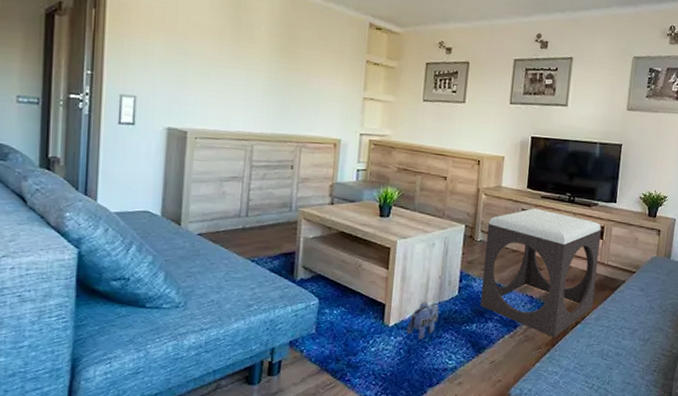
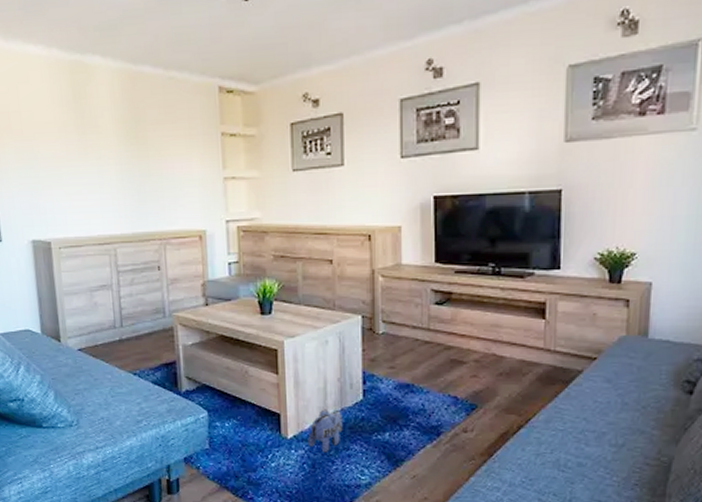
footstool: present [480,208,601,338] -> none [389,287,543,447]

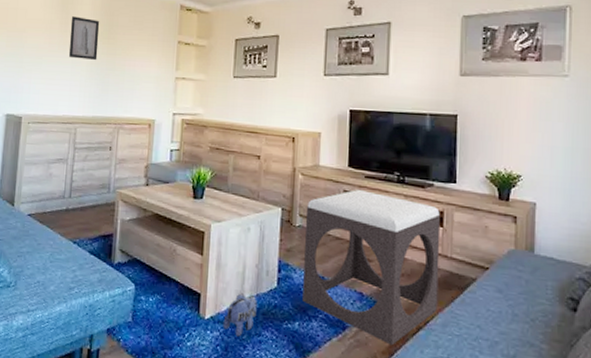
wall art: none [87,114,128,167] -> present [68,16,100,61]
footstool: none [389,287,543,447] -> present [302,190,441,346]

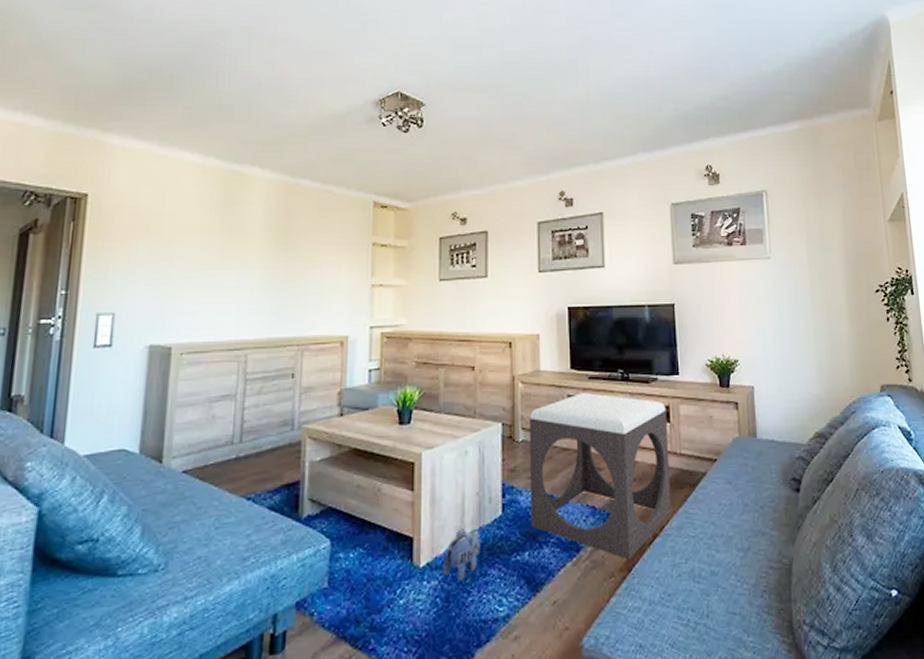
wall art: present [68,16,100,61] -> none [234,219,275,271]

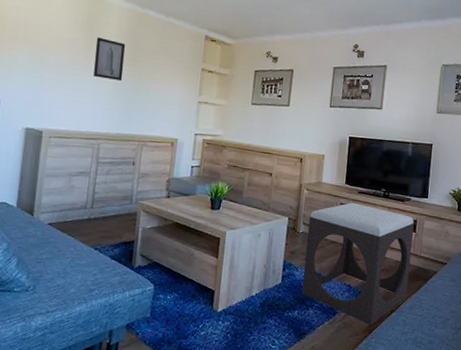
wall art: none [234,219,275,271] -> present [93,37,126,82]
plush toy: present [442,530,480,582] -> none [233,290,264,325]

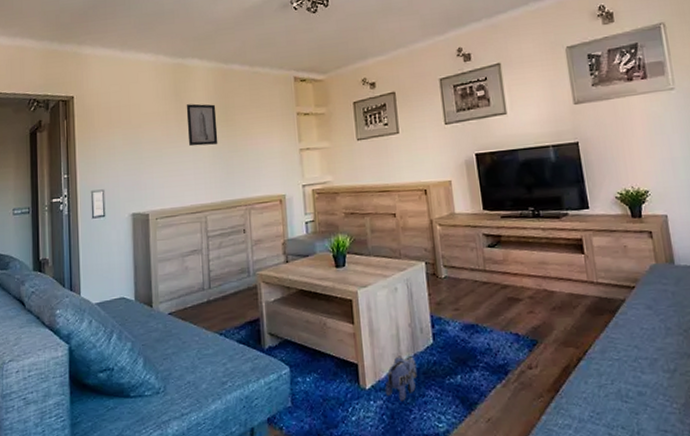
plush toy: none [233,290,264,325] -> present [385,356,417,401]
footstool: present [302,203,414,326] -> none [449,230,594,382]

